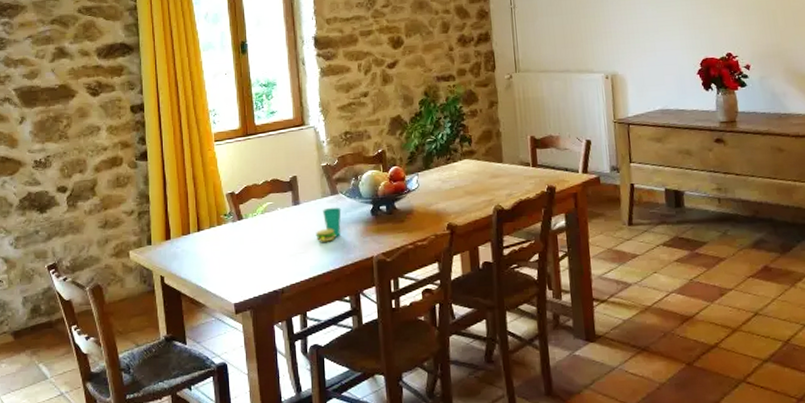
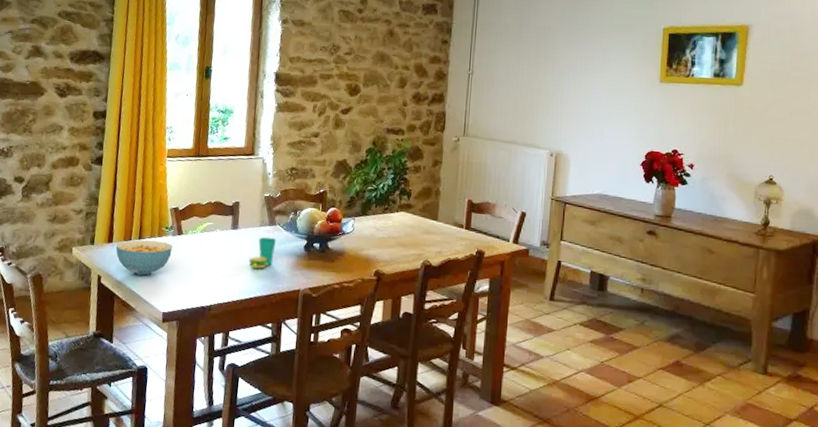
cereal bowl: none [174,229,234,269] -> present [115,239,173,276]

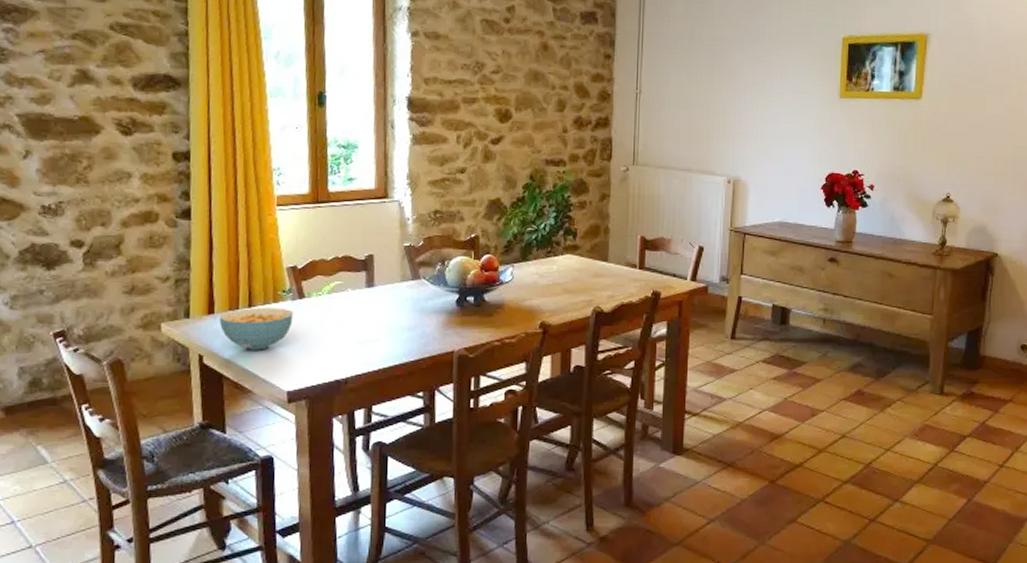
cup: present [248,236,277,269] -> none [390,293,423,331]

